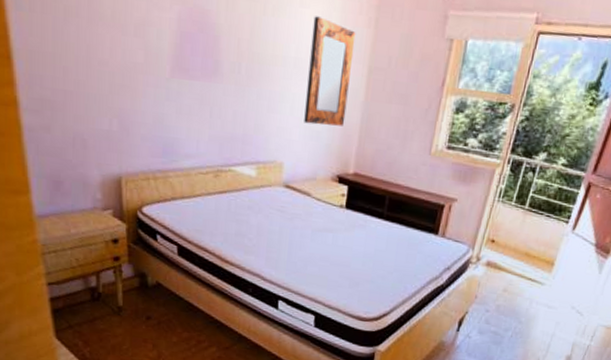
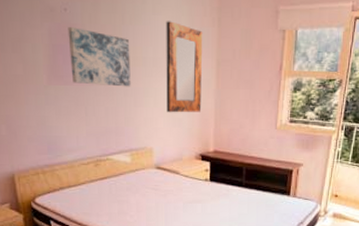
wall art: none [198,13,270,89] -> present [68,27,131,87]

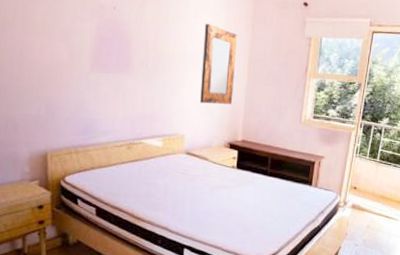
wall art: present [68,27,131,87] -> none [114,23,171,78]

